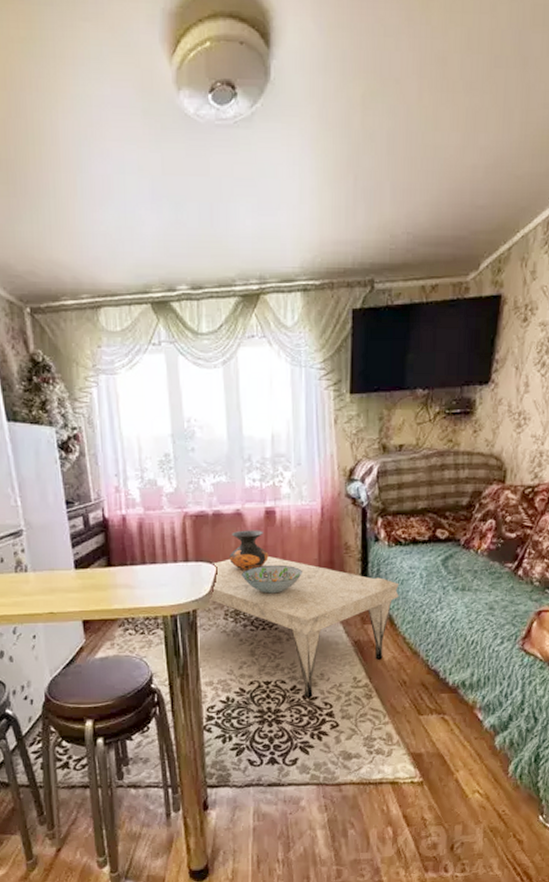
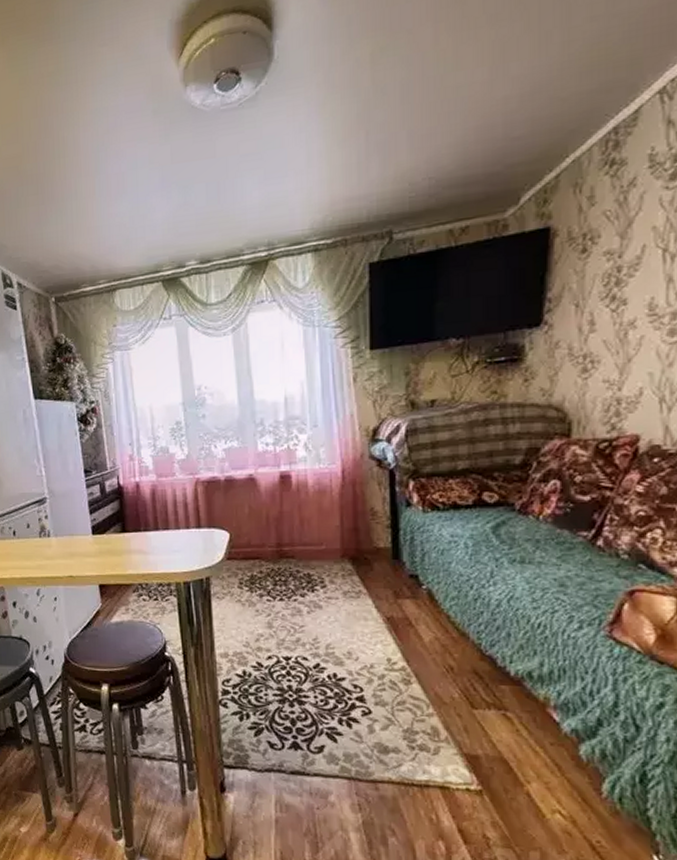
coffee table: present [208,556,399,699] -> none [222,523,439,680]
vase: present [229,530,269,570] -> none [243,495,285,537]
decorative bowl: present [242,564,302,594] -> none [256,531,323,562]

